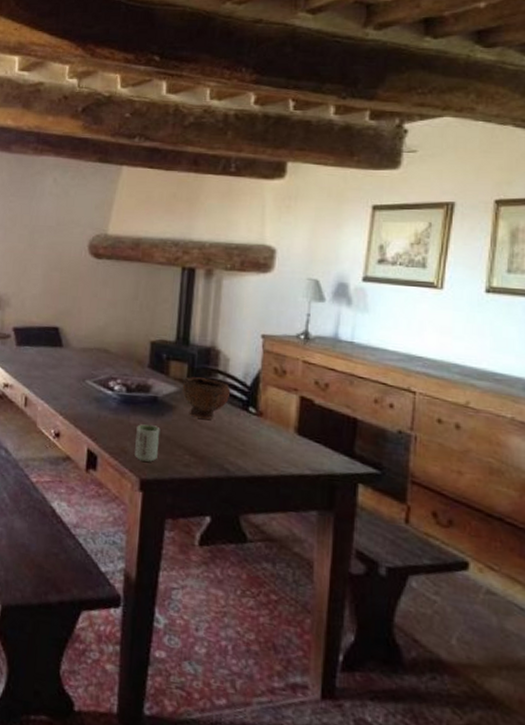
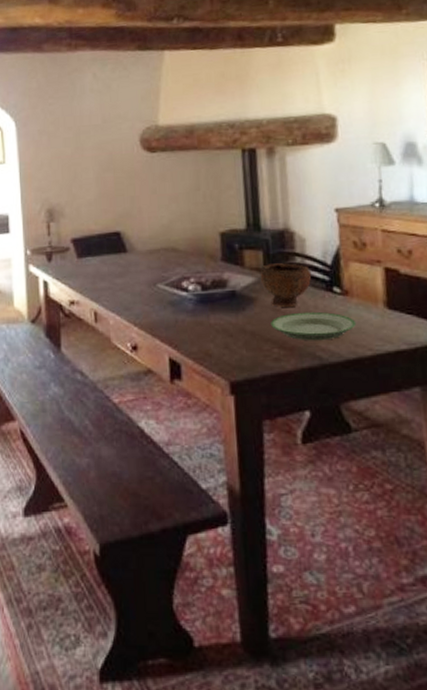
cup: present [135,424,161,462] -> none [218,322,245,362]
plate: none [186,425,266,455] -> present [271,311,357,341]

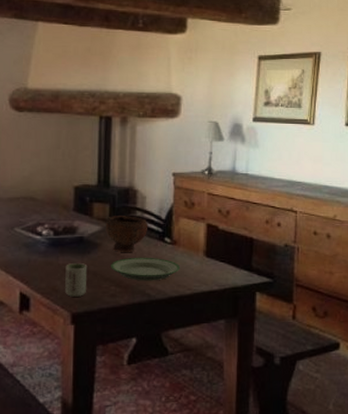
cup: none [218,322,245,362] -> present [65,263,88,297]

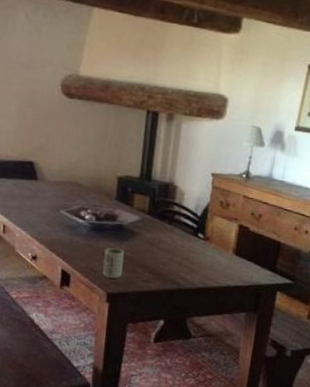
bowl: present [105,216,149,252] -> none [144,208,185,244]
plate: present [111,257,181,281] -> none [146,248,210,272]

